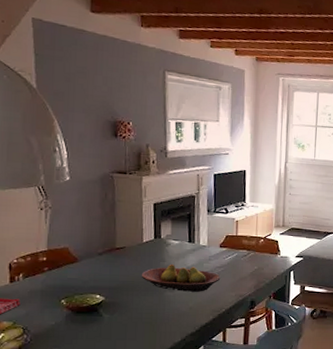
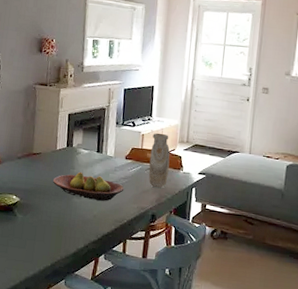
vase: none [245,218,267,273] -> present [148,132,170,188]

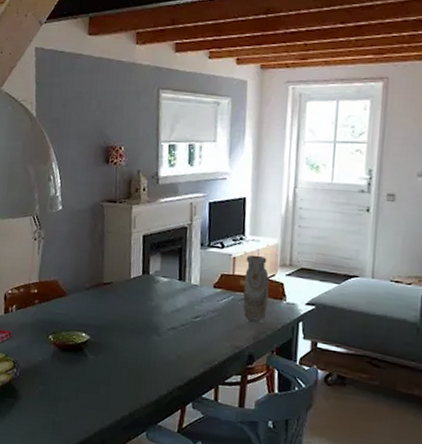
fruit bowl: present [52,171,125,201] -> none [127,304,214,339]

